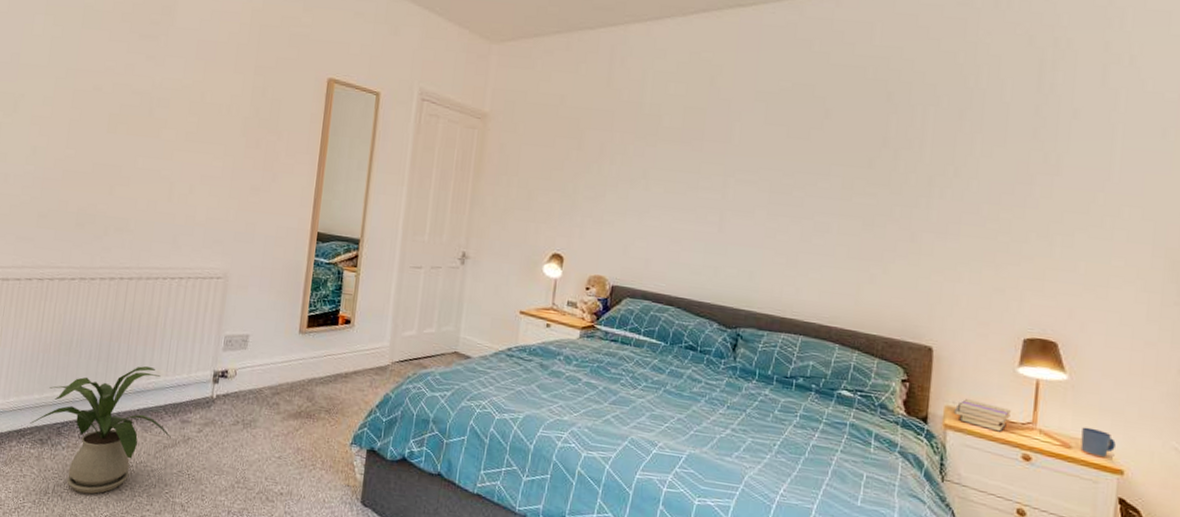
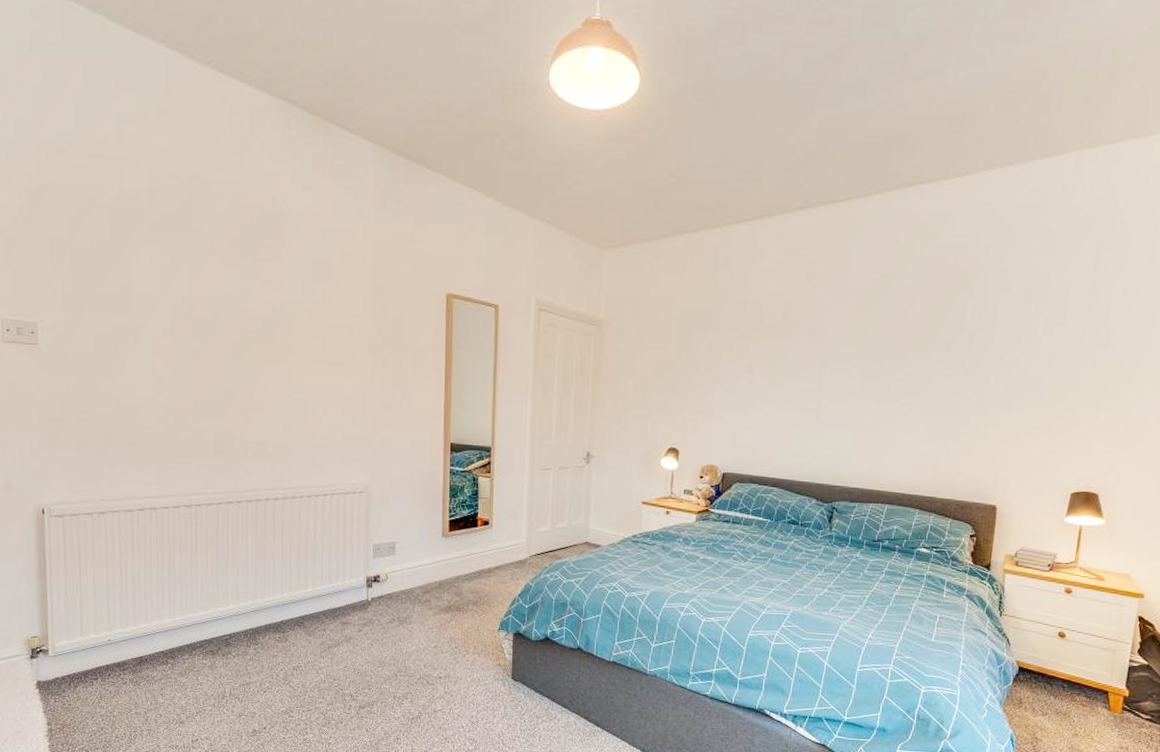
house plant: present [30,365,171,494] -> none [199,577,333,694]
mug: present [1080,426,1116,458] -> none [1111,562,1139,586]

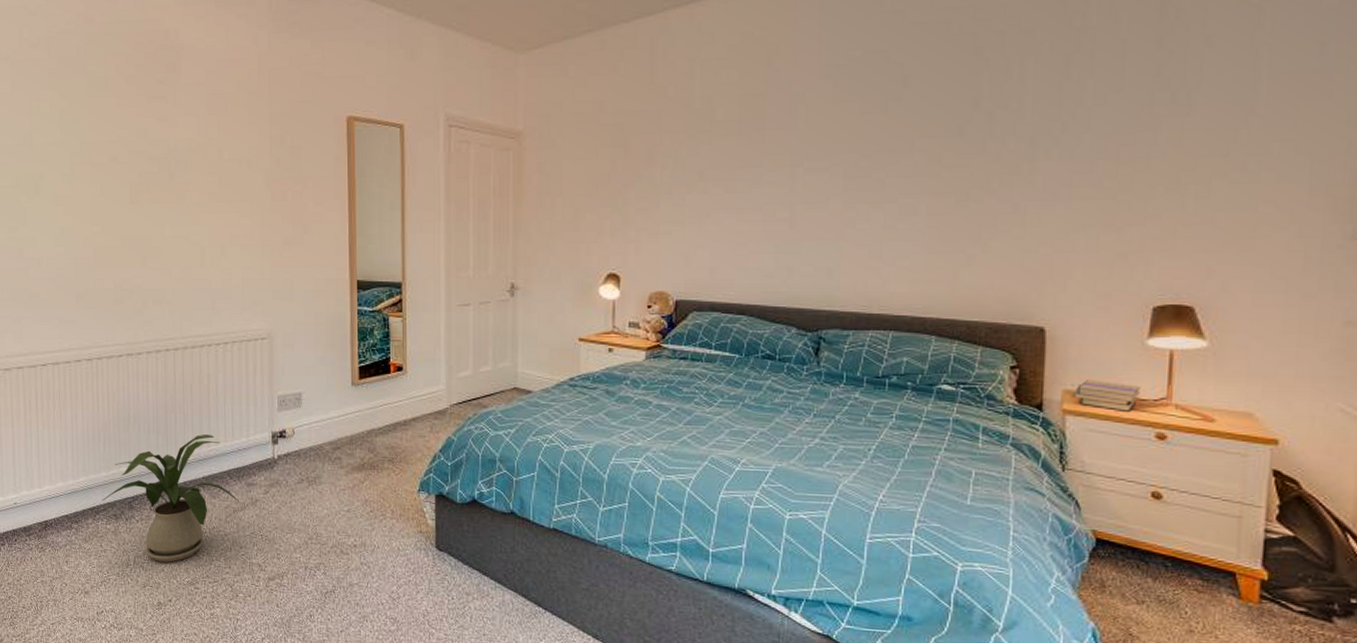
house plant: none [199,577,333,694] -> present [102,433,239,563]

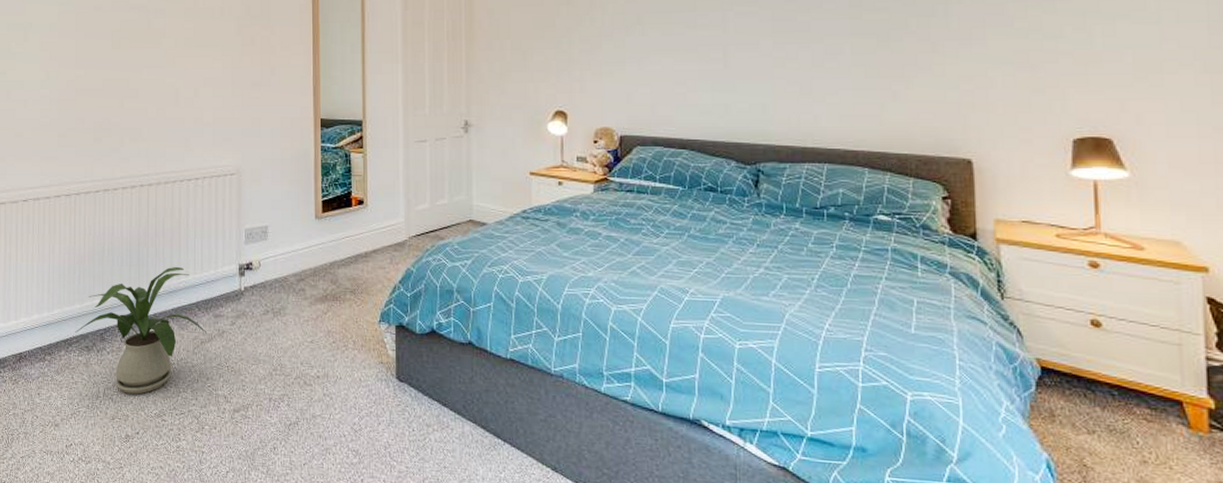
books: present [1072,380,1140,412] -> none [1004,210,1069,241]

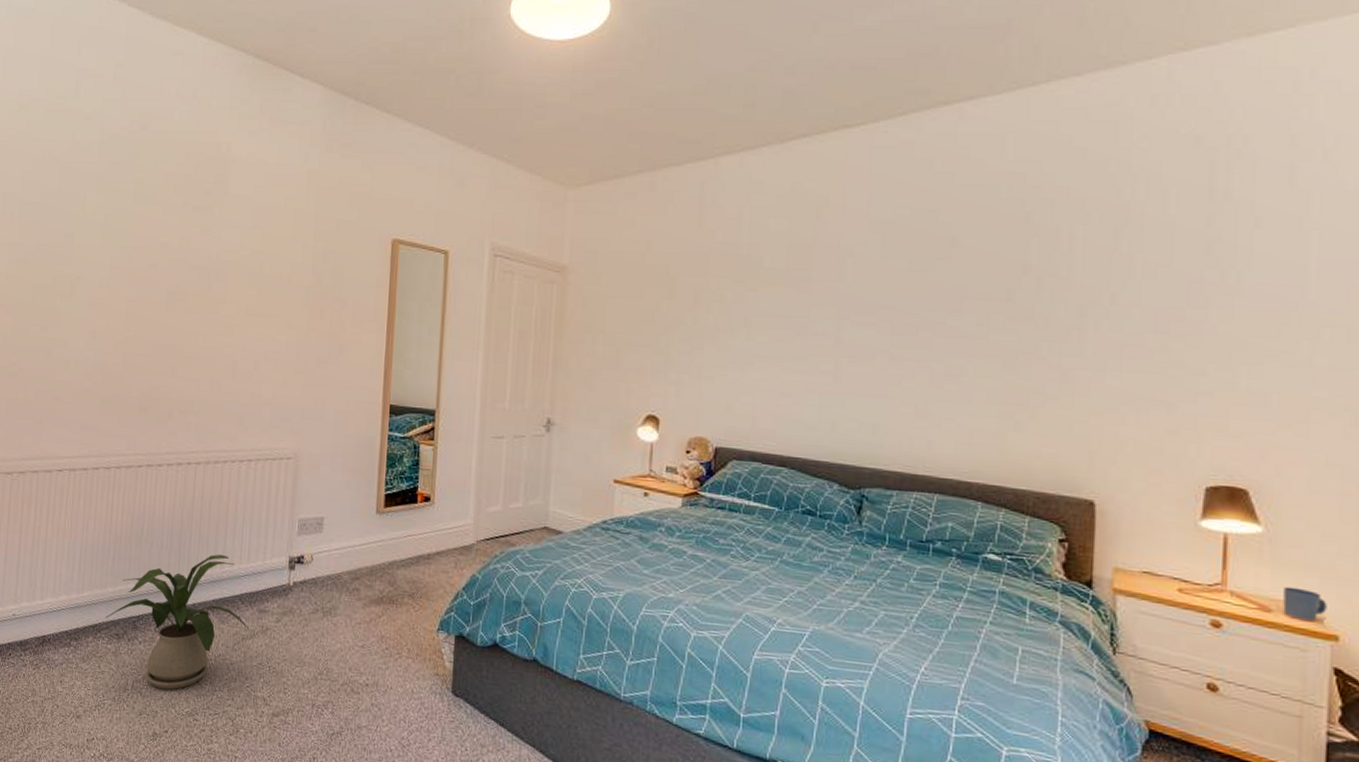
mug: none [1153,225,1195,256] -> present [1283,586,1327,622]

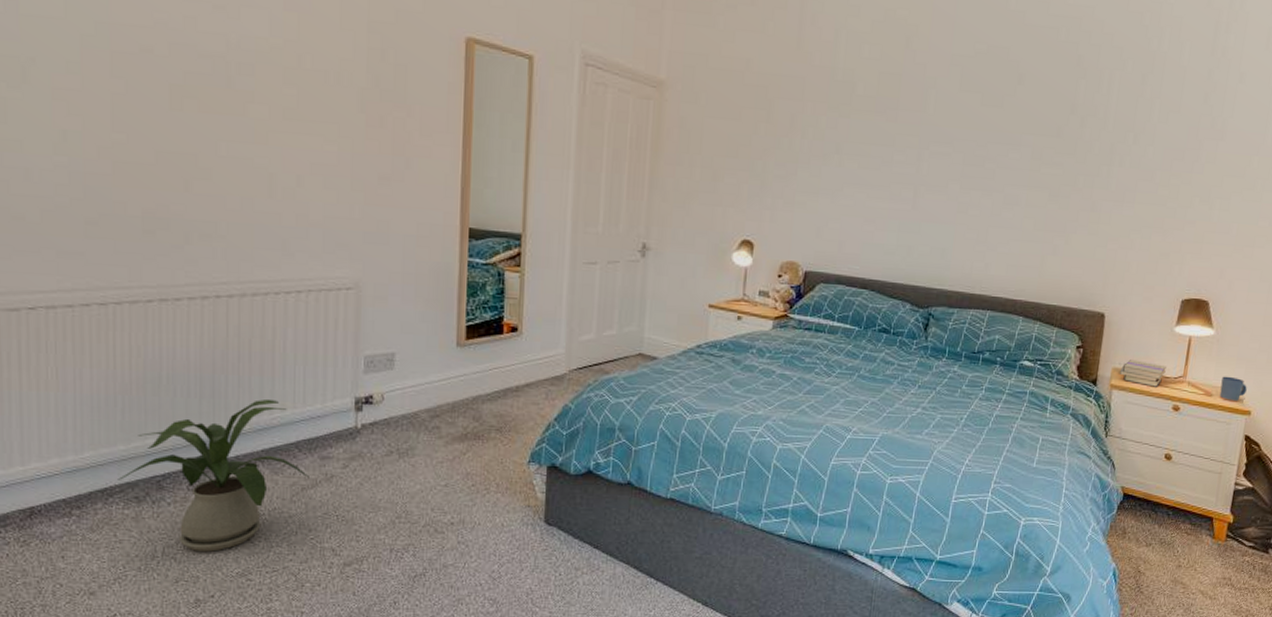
books: none [1123,559,1194,596] -> present [1119,360,1167,387]

